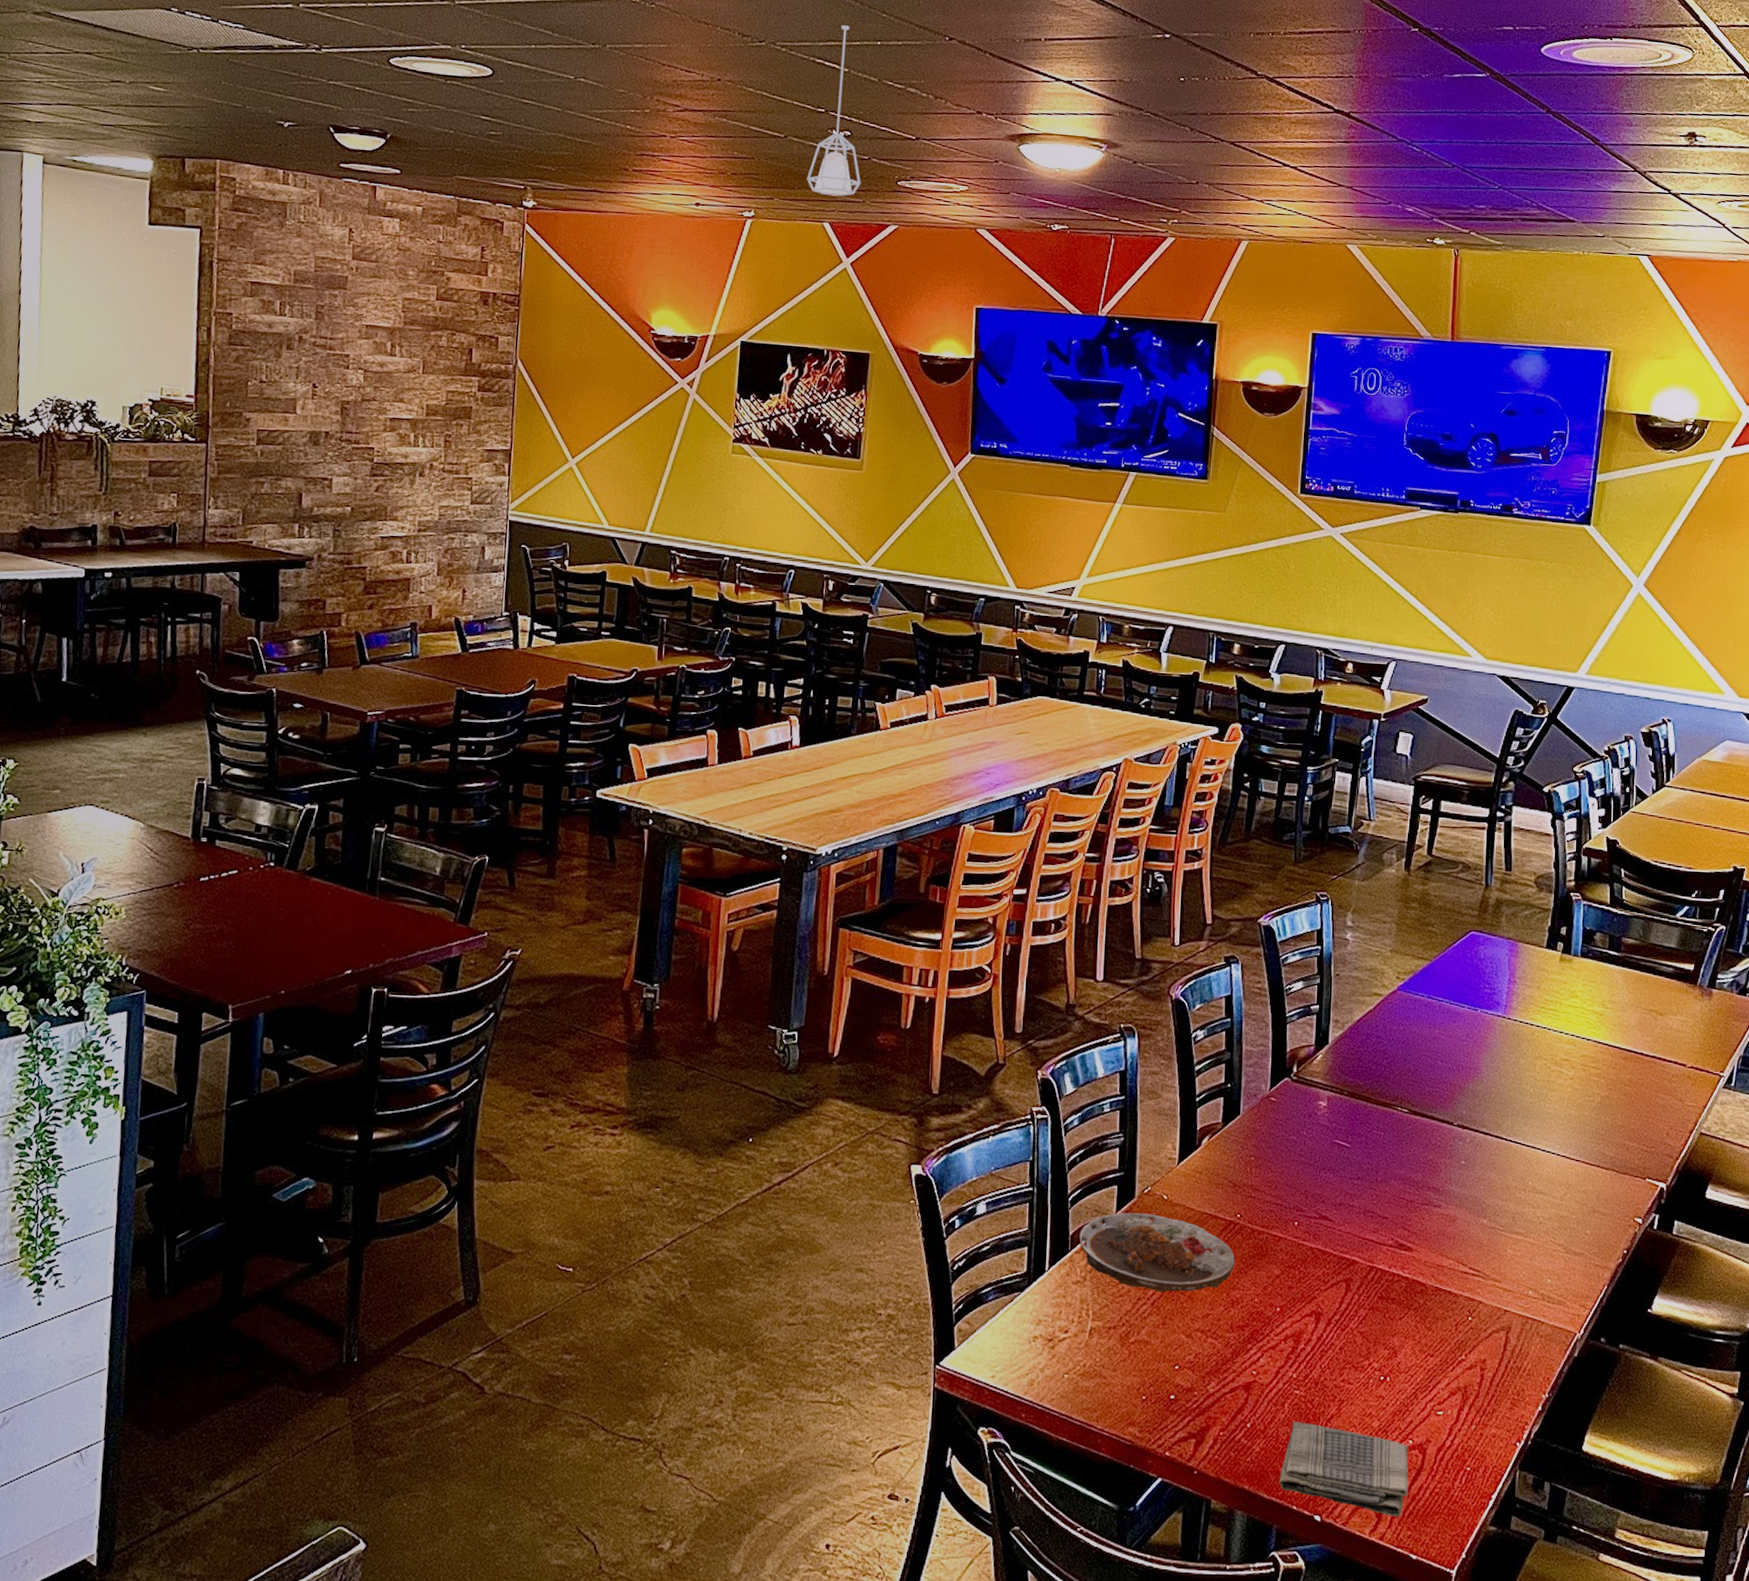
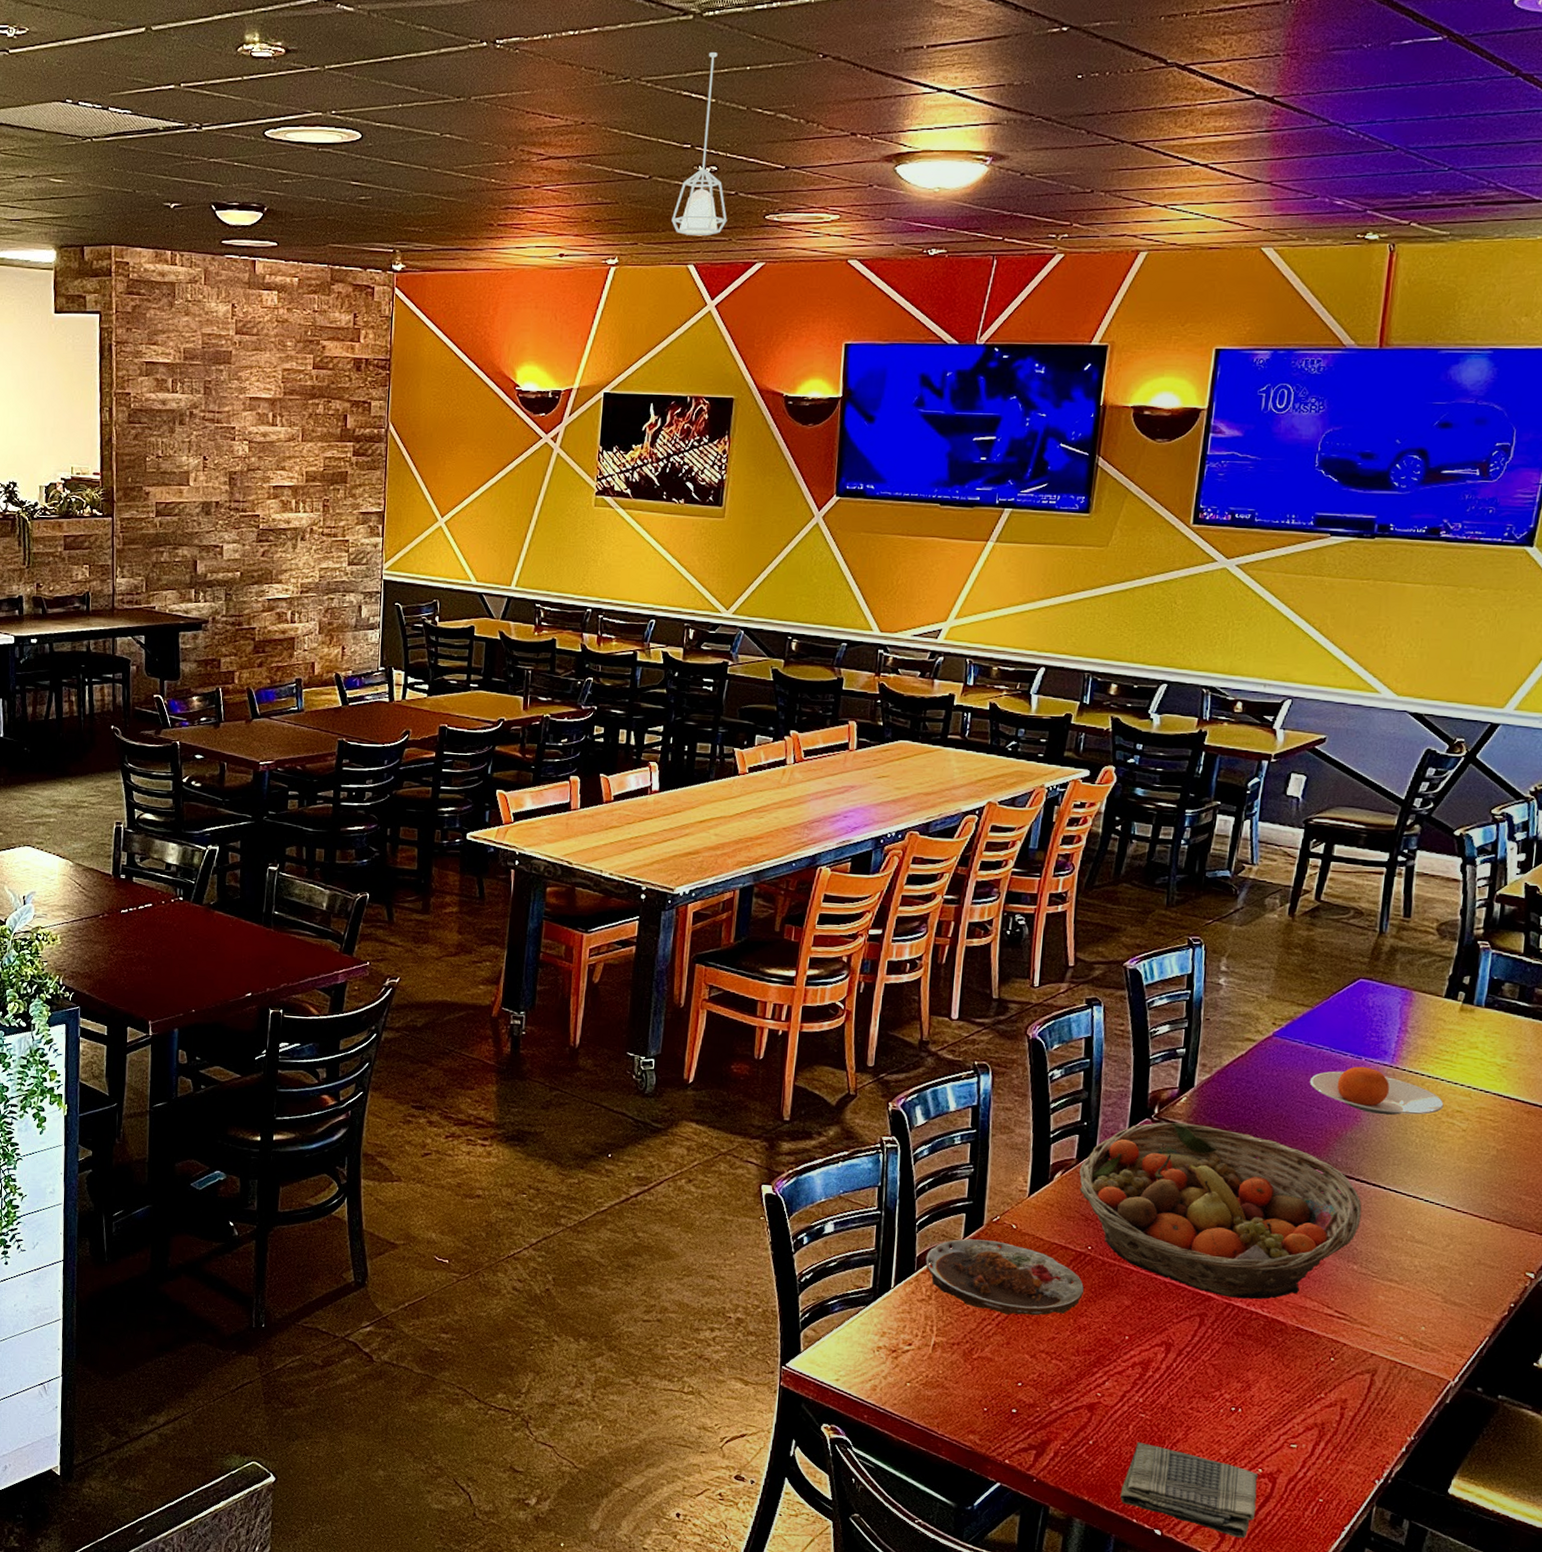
fruit basket: none [1225,1080,1487,1261] -> present [1079,1122,1362,1300]
plate: none [1432,1018,1552,1066] -> present [1309,1066,1444,1115]

